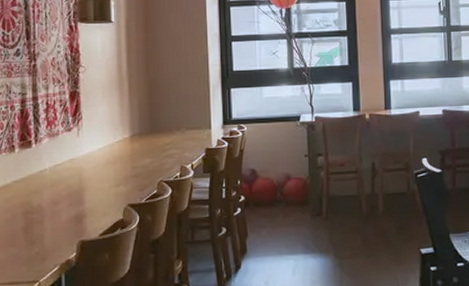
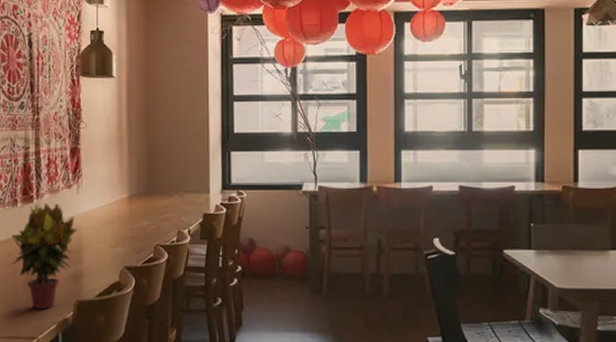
potted plant: none [9,147,79,253] -> present [11,203,77,309]

